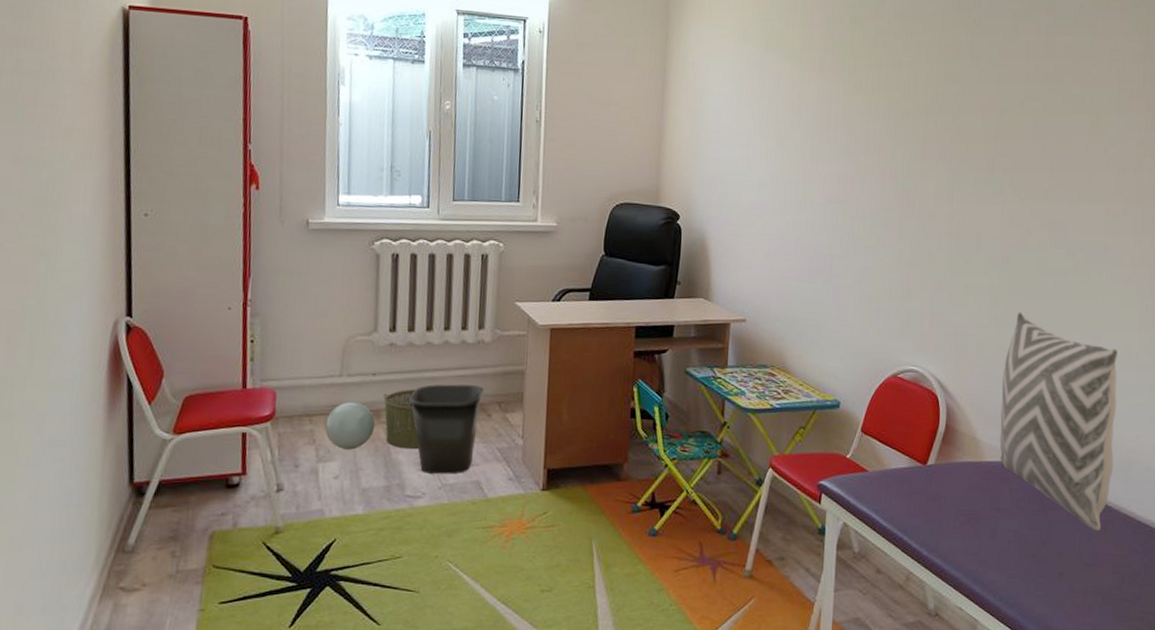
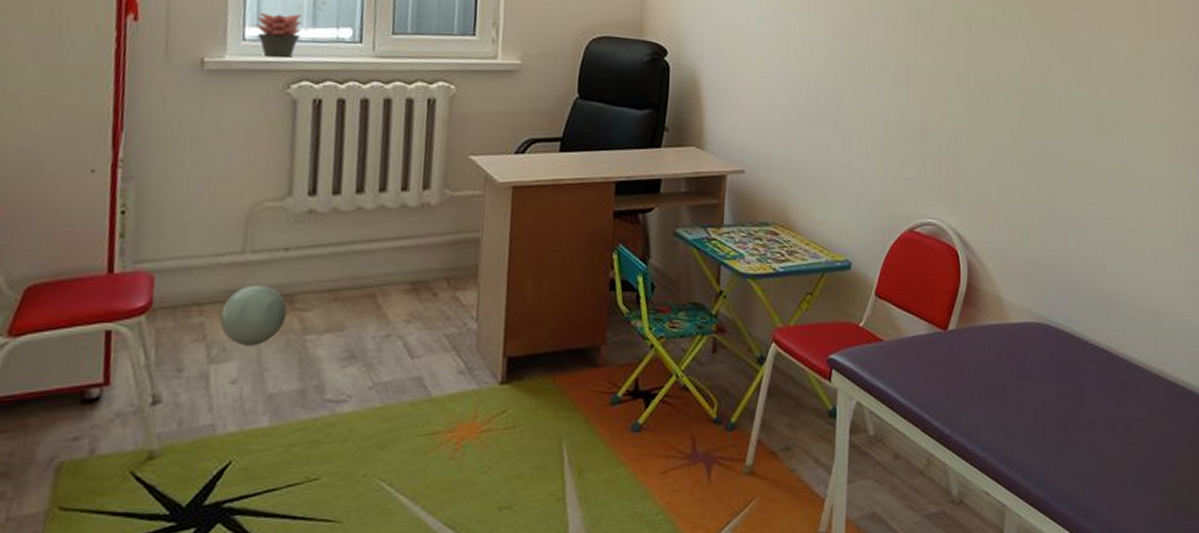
succulent plant: none [348,182,382,221] -> present [257,12,302,59]
basket: present [383,389,419,450] -> none [298,266,344,342]
waste bin: present [407,384,484,474] -> none [330,258,429,371]
pillow: present [999,312,1118,532] -> none [1025,155,1144,395]

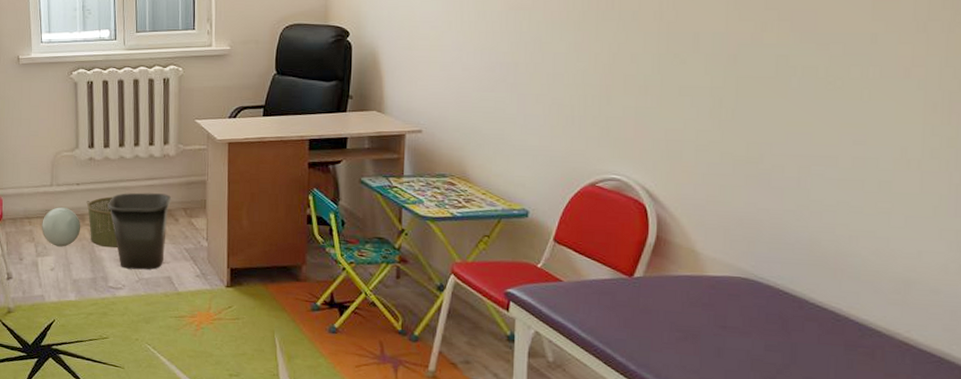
succulent plant: present [257,12,302,59] -> none [49,22,76,54]
basket: none [298,266,344,342] -> present [86,196,118,248]
waste bin: none [330,258,429,371] -> present [106,192,171,270]

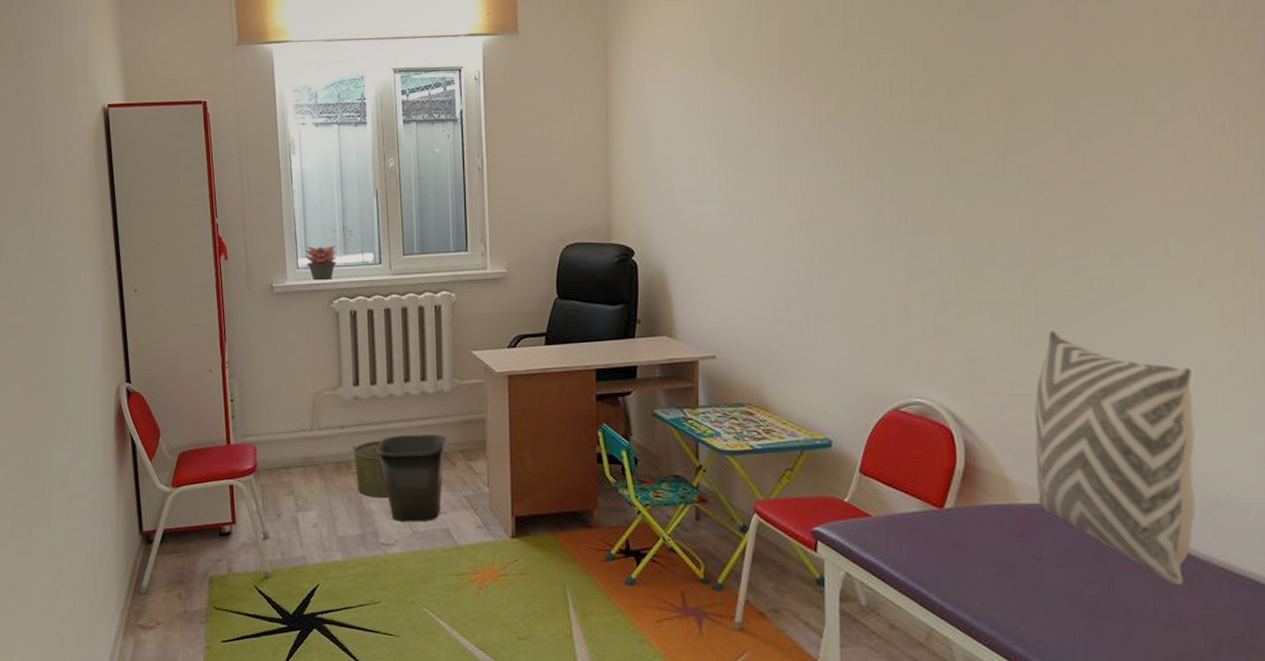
ball: present [42,206,81,247] -> none [302,453,347,499]
succulent plant: none [49,22,76,54] -> present [305,245,336,281]
pillow: none [726,115,892,358] -> present [1034,330,1196,586]

